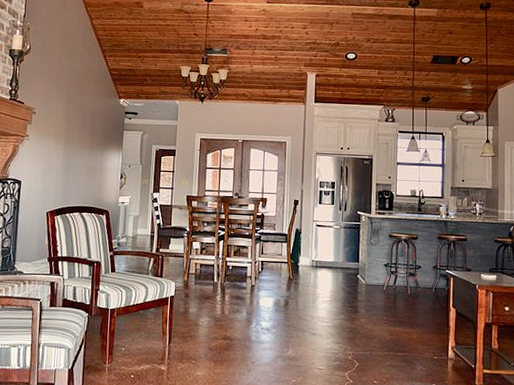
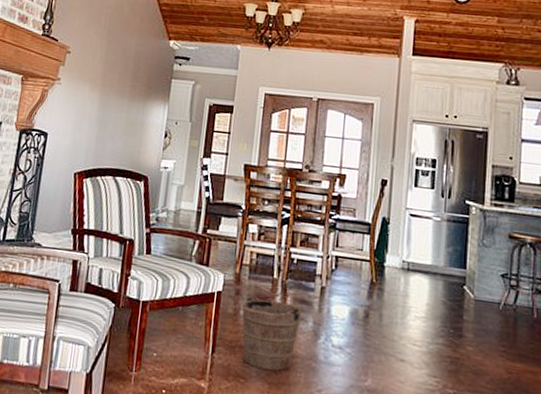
bucket: none [187,298,237,352] -> present [237,297,302,371]

